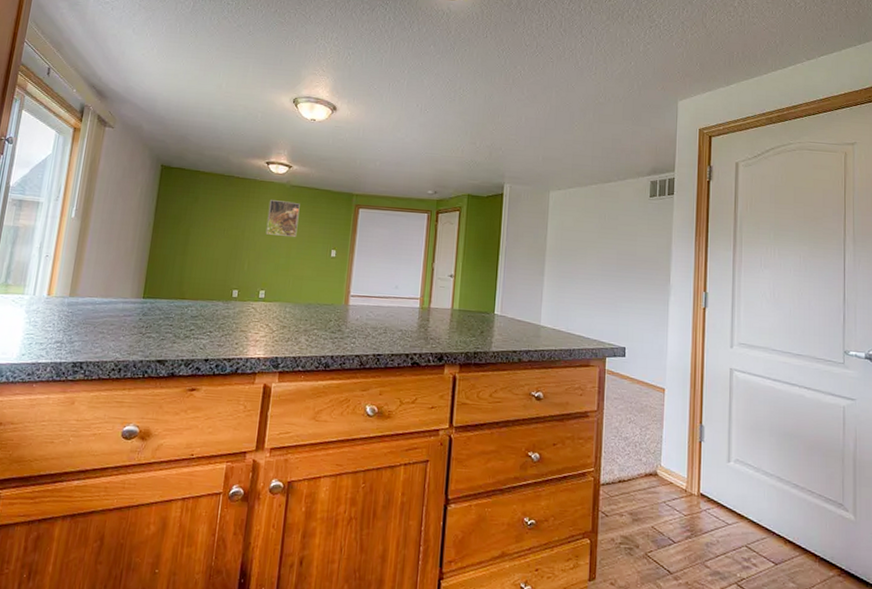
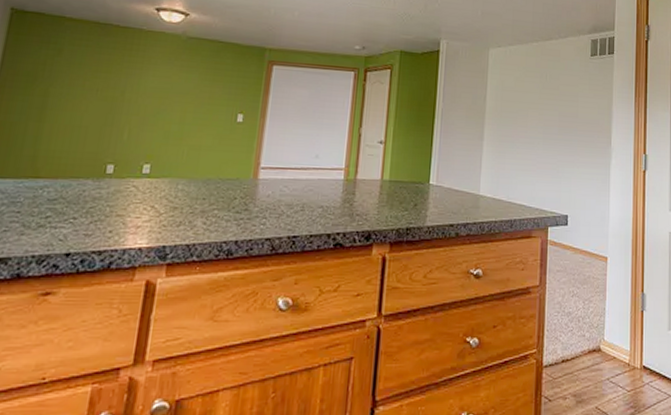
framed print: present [265,200,300,237] -> none [153,54,199,99]

